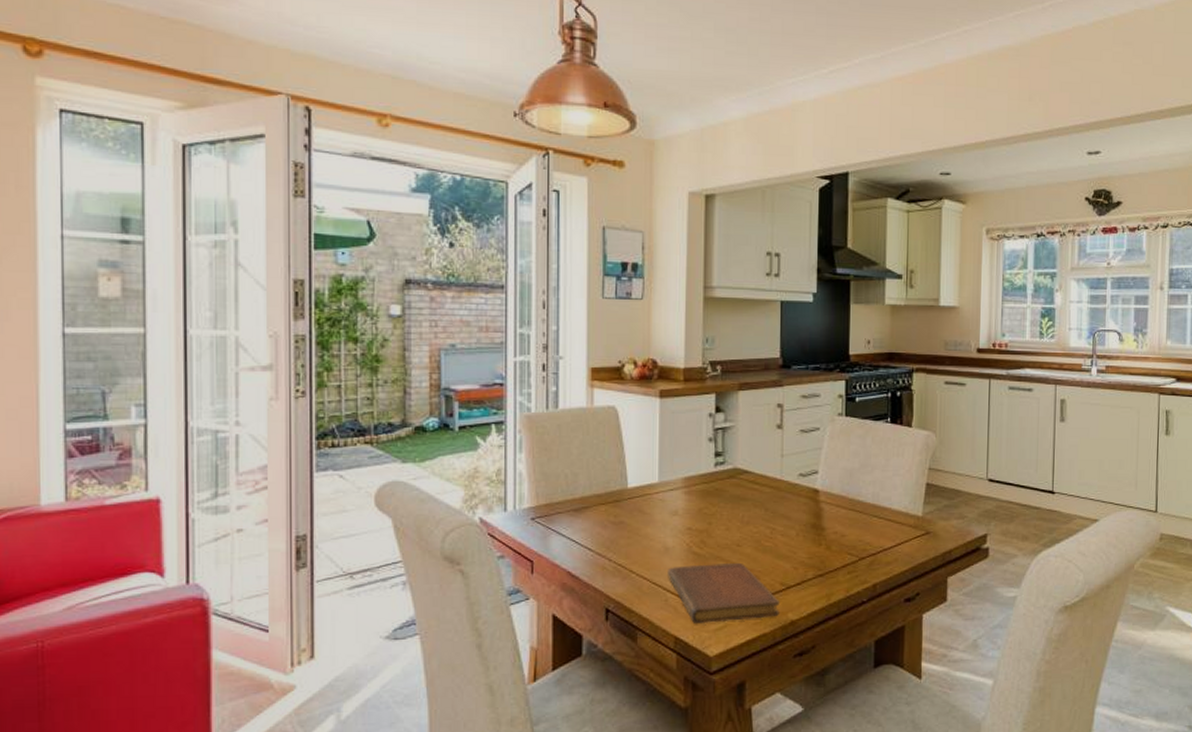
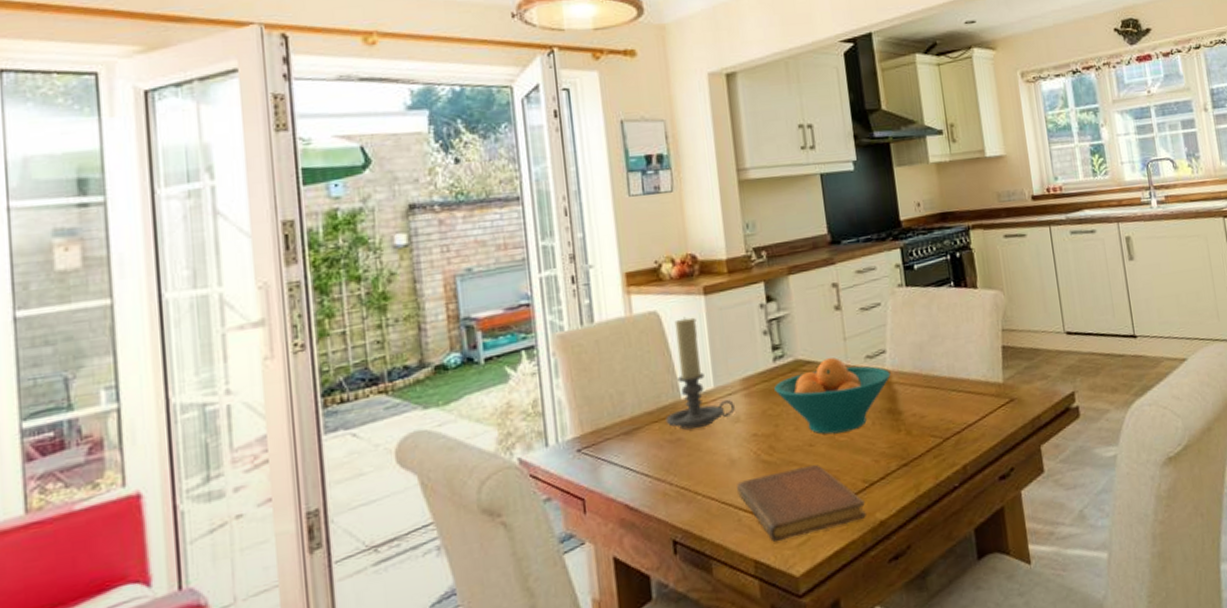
candle holder: none [612,415,674,515] -> present [665,317,735,430]
fruit bowl: none [712,471,820,539] -> present [774,357,891,435]

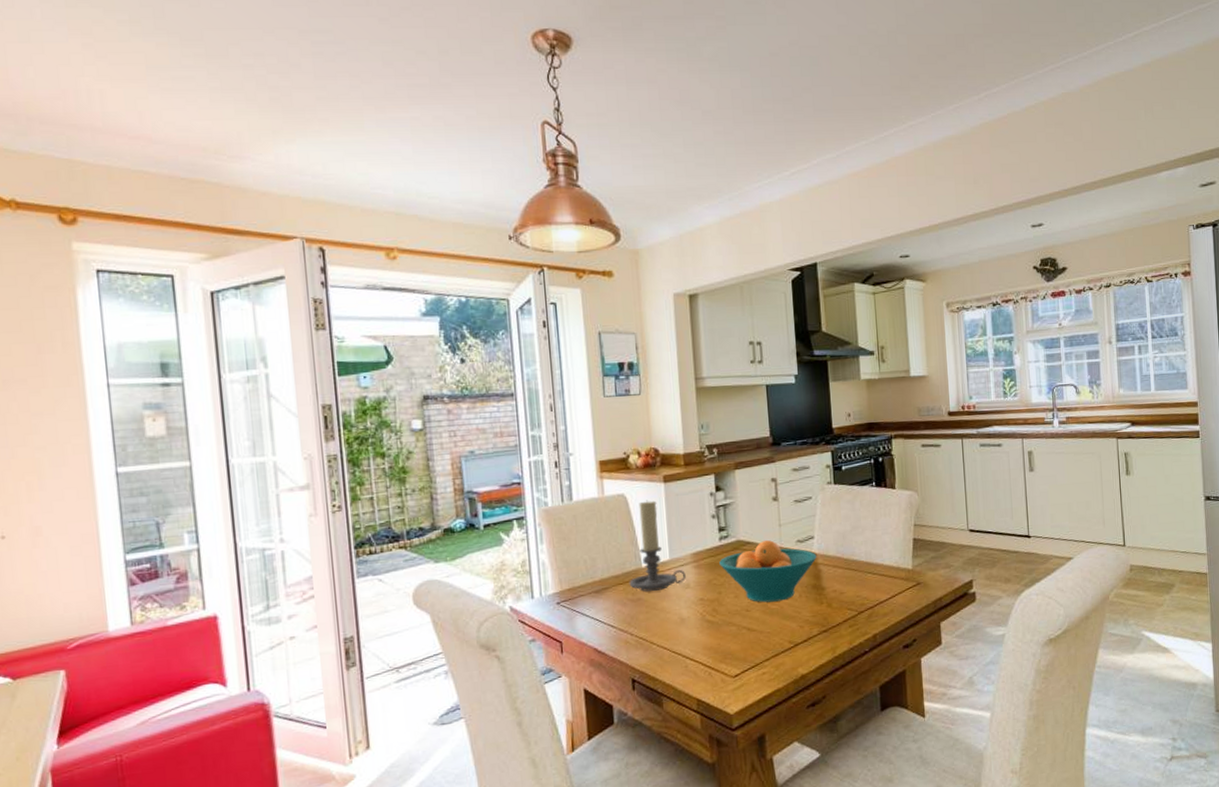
notebook: present [737,465,866,542] -> none [685,627,790,685]

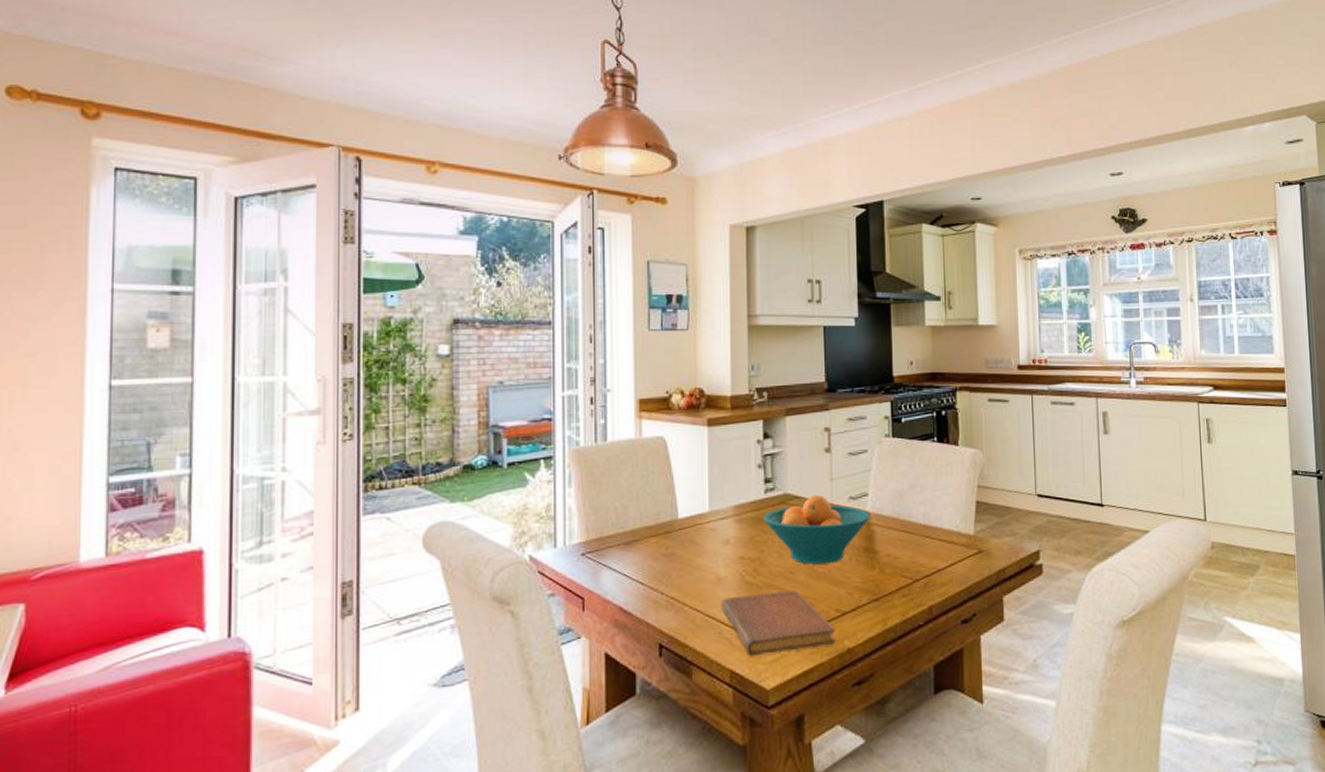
candle holder: present [629,500,686,592] -> none [663,444,726,546]
notebook: none [685,627,790,685] -> present [721,591,836,656]

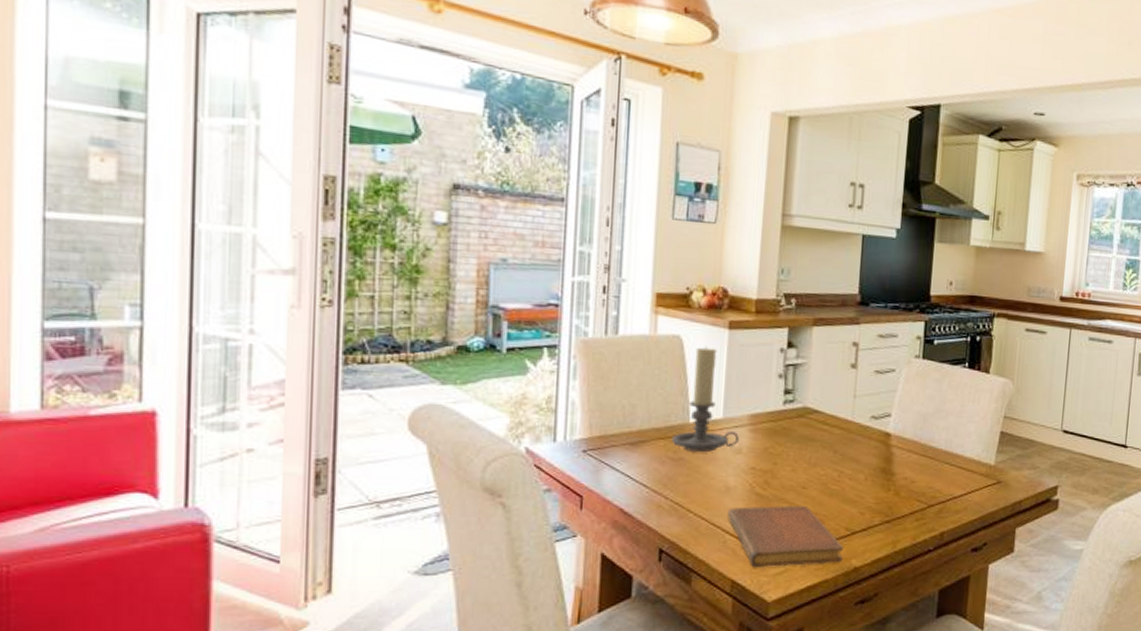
candle holder: none [663,444,726,546] -> present [671,346,739,452]
fruit bowl: present [763,495,871,565] -> none [779,411,891,482]

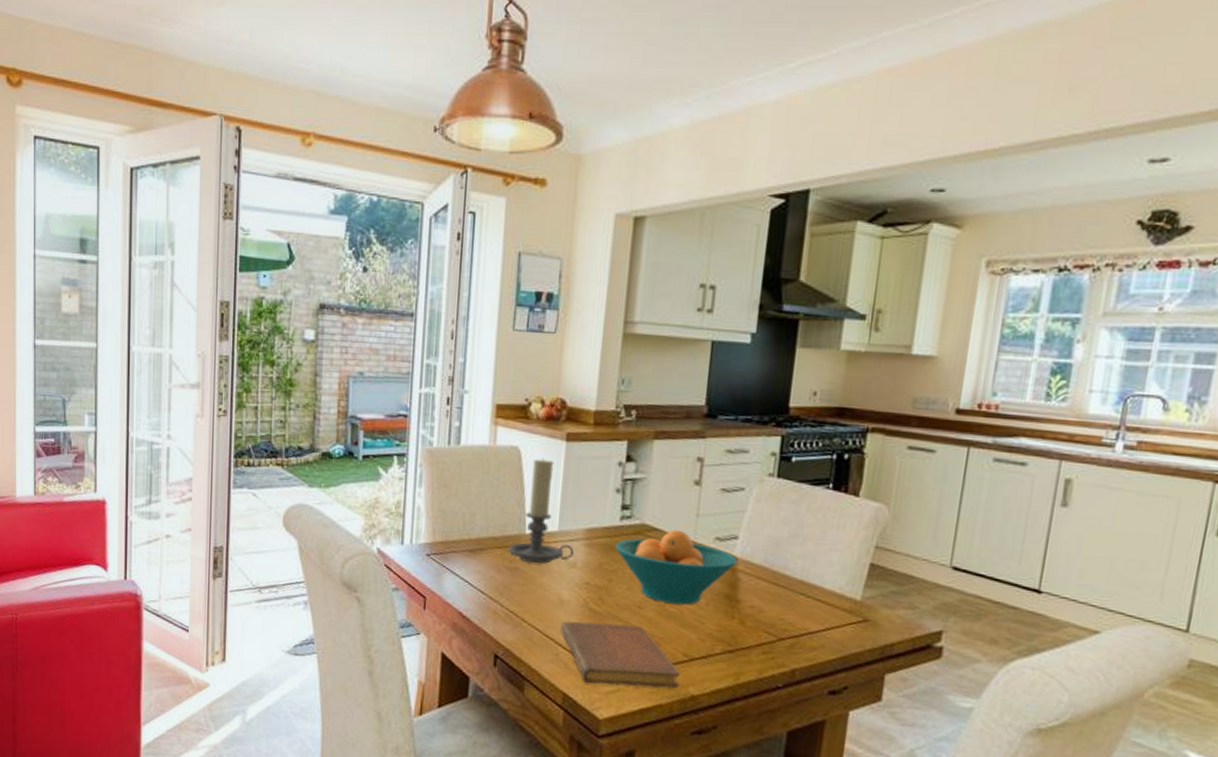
fruit bowl: none [779,411,891,482] -> present [615,530,738,605]

